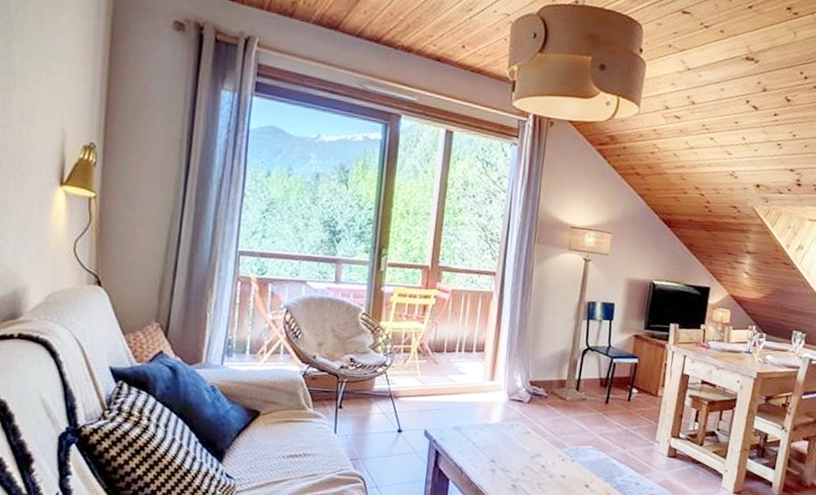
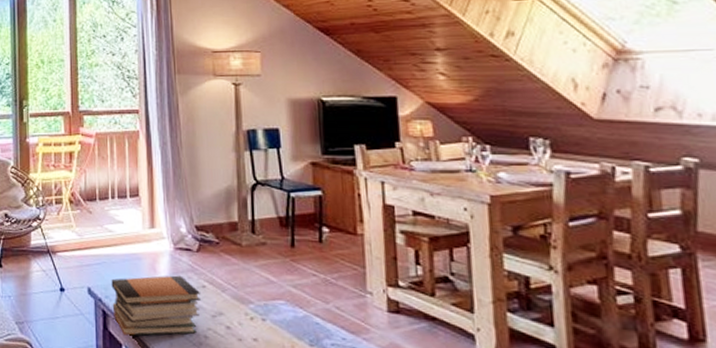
book stack: none [445,422,525,472] -> present [111,275,201,336]

